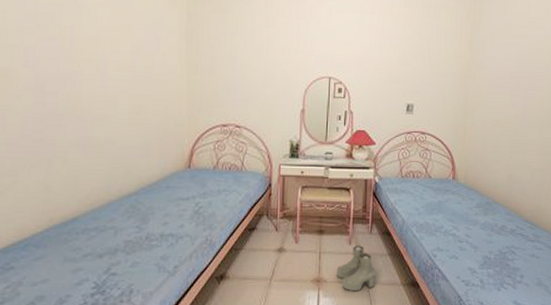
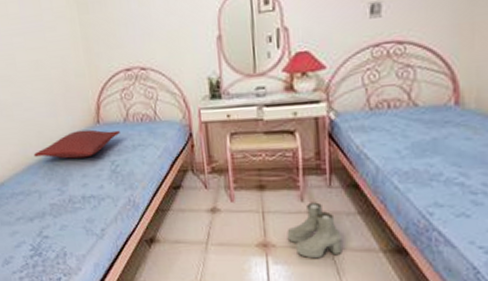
pillow: none [117,173,208,198] -> present [33,129,120,159]

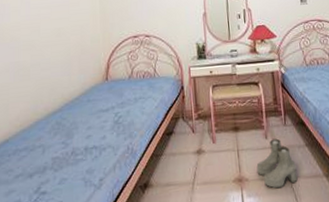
pillow: present [33,129,120,159] -> none [43,86,125,113]

